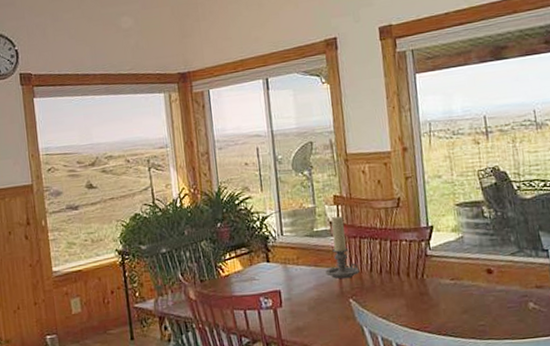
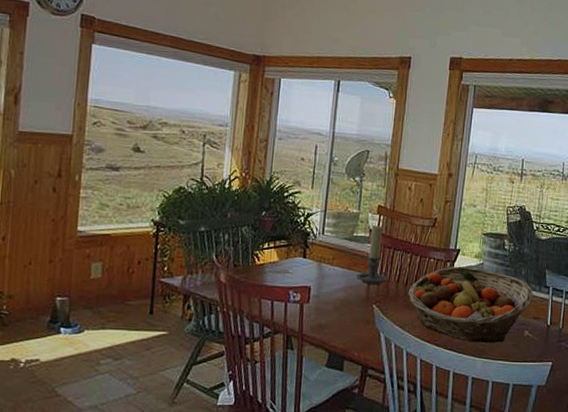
fruit basket: none [384,243,531,324] -> present [408,266,533,344]

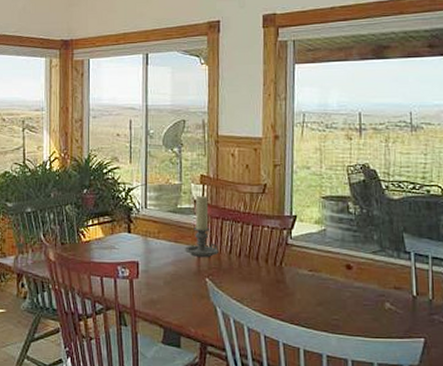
fruit basket: present [408,266,533,344] -> none [242,233,391,318]

